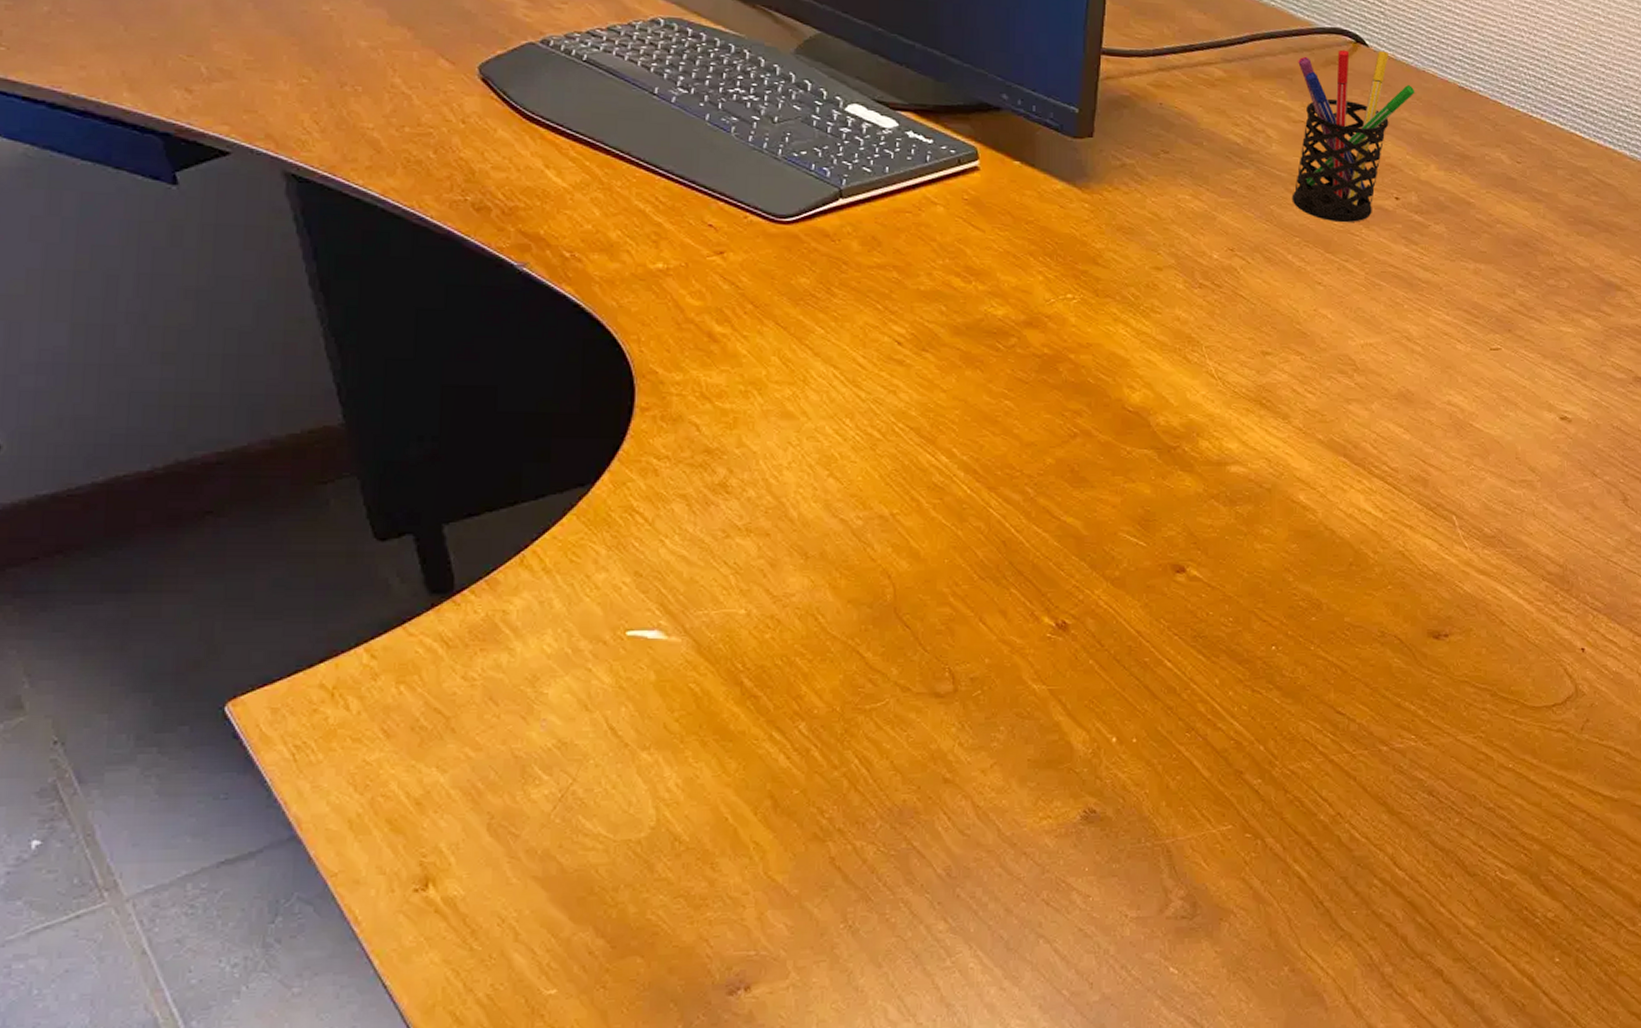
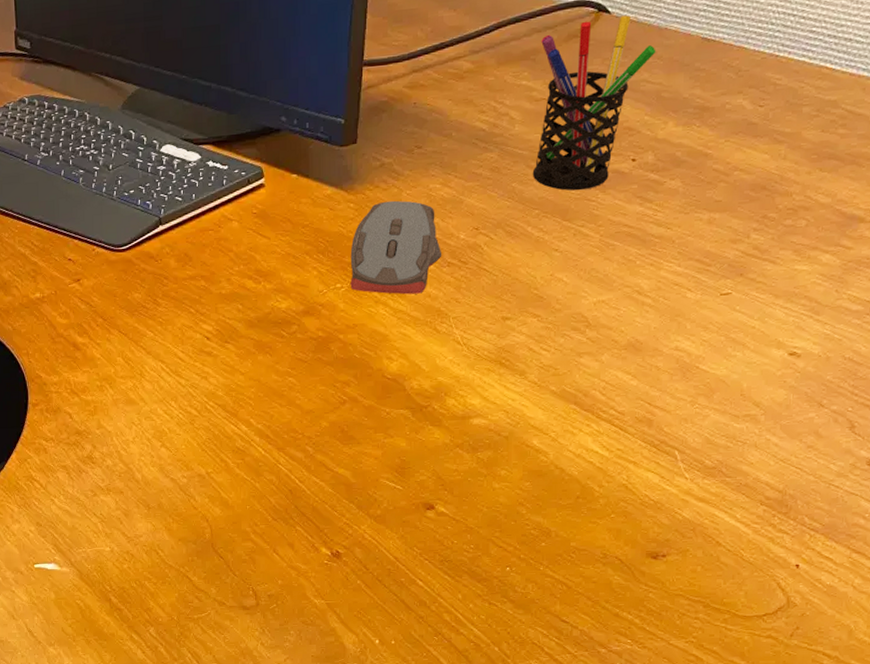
computer mouse: none [1084,206,1193,315] -> present [350,200,442,295]

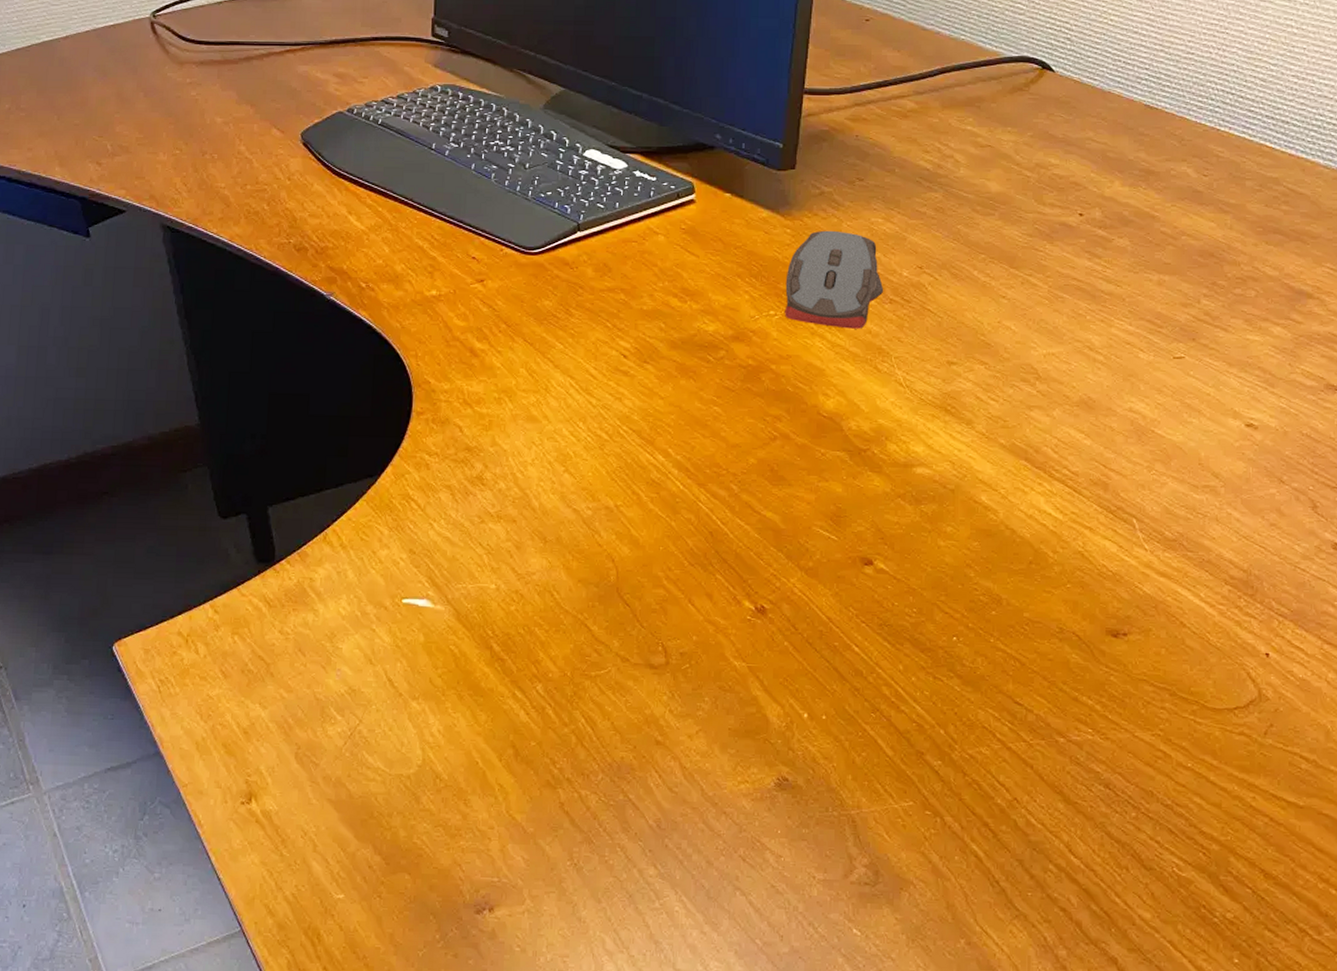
pen holder: present [532,15,656,191] -> none [978,75,1100,239]

